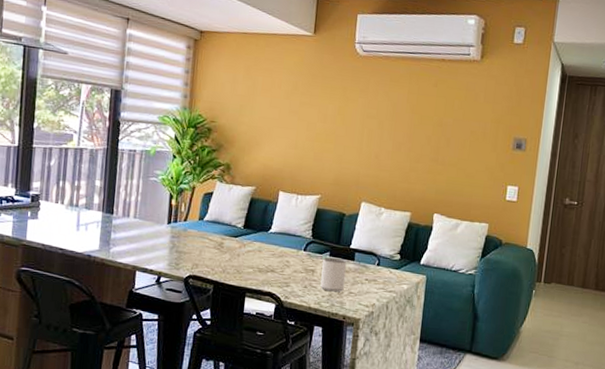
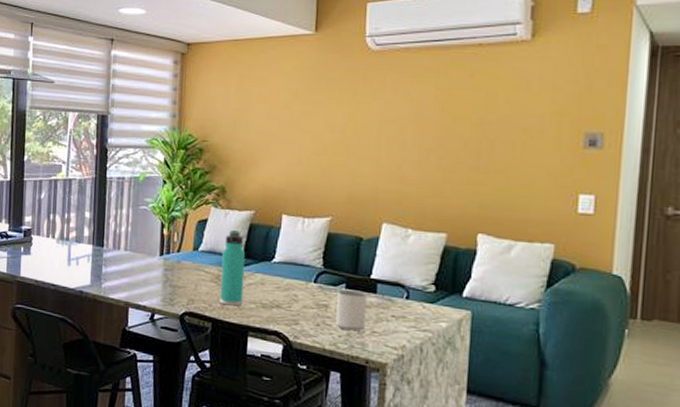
thermos bottle: none [221,203,246,270] -> present [219,230,245,306]

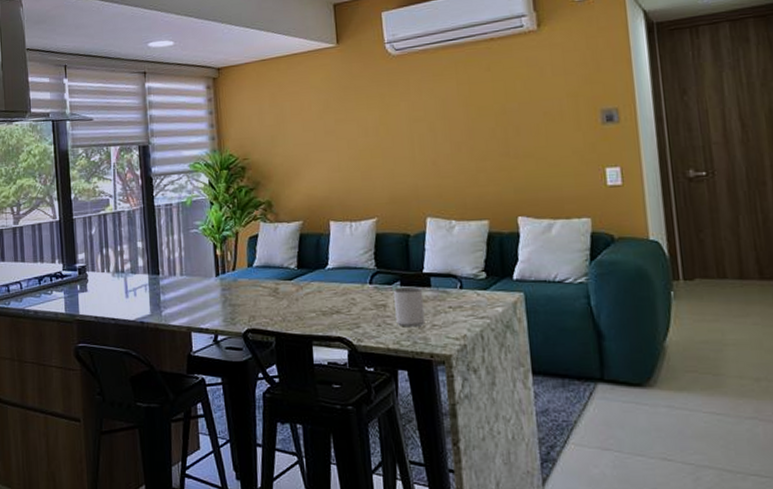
thermos bottle: present [219,230,245,306] -> none [277,242,303,318]

